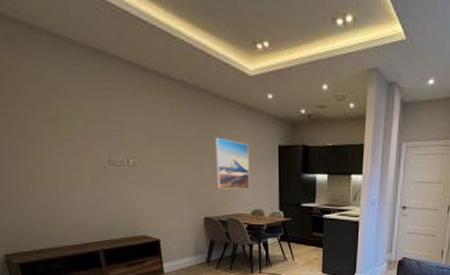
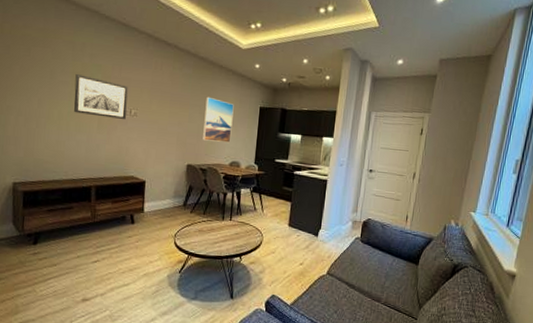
wall art: none [51,120,124,171] -> present [74,74,128,119]

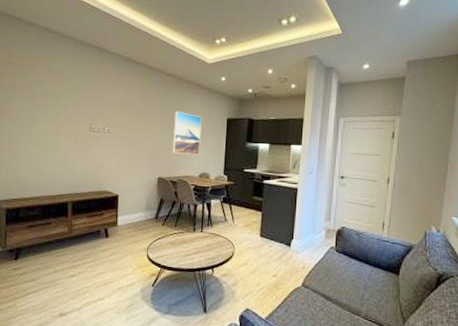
wall art: present [74,74,128,119] -> none [52,96,102,136]

